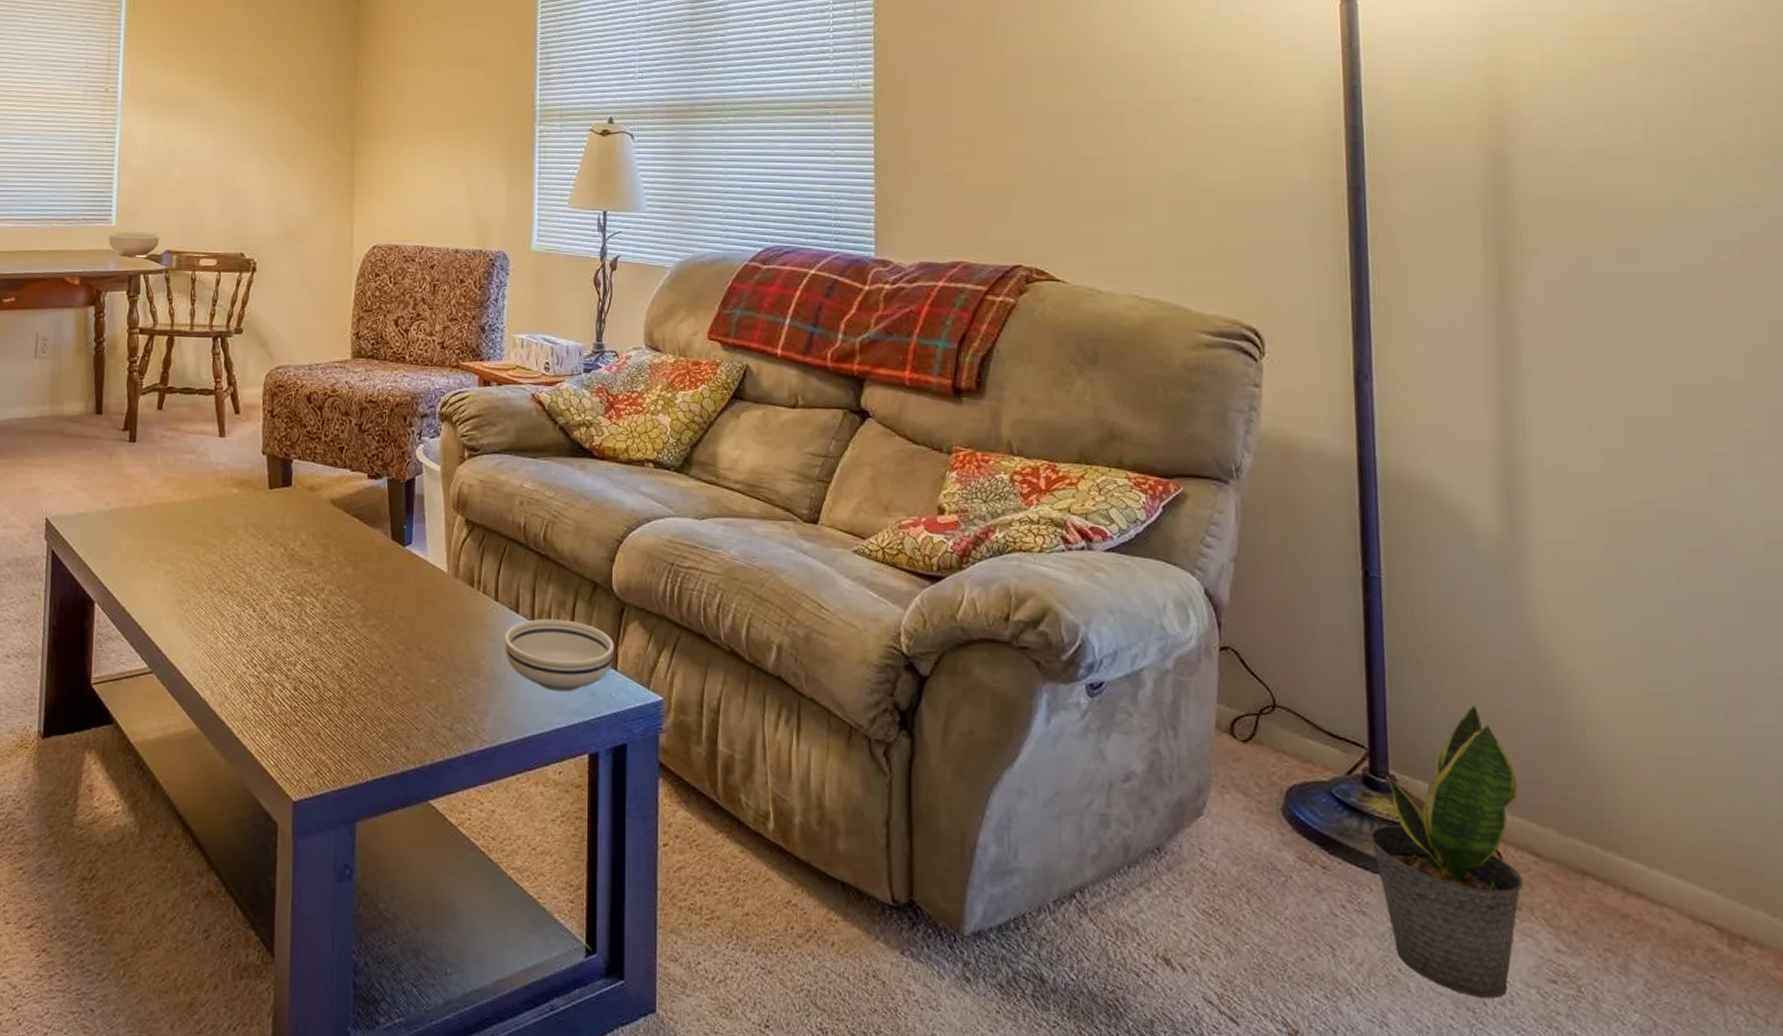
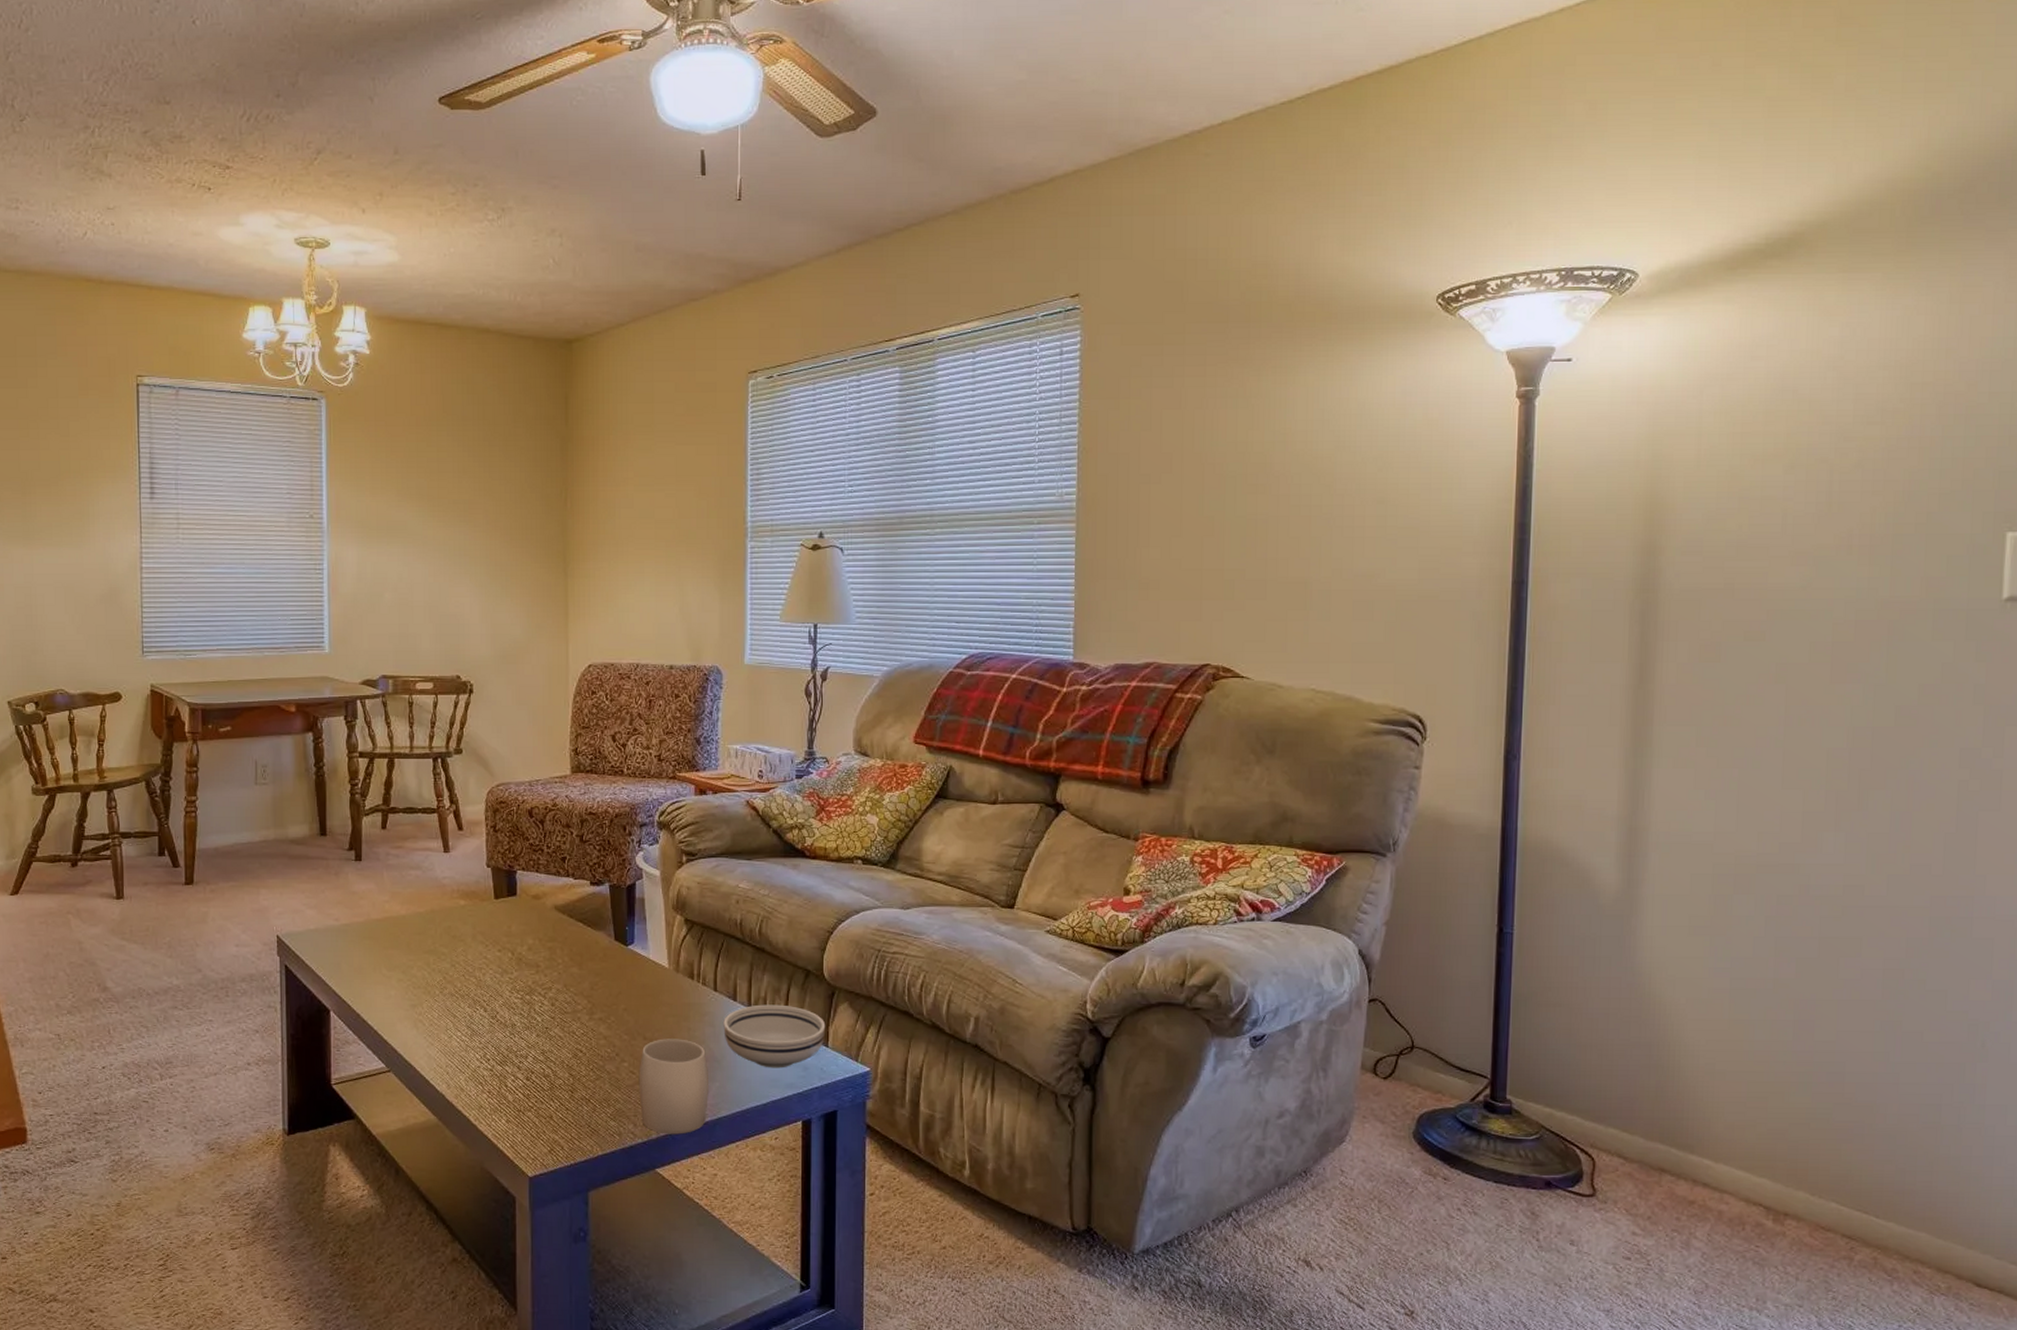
bowl: present [108,231,160,257] -> none [321,658,375,682]
mug: none [413,651,488,762] -> present [638,1039,708,1135]
potted plant: present [1368,703,1523,999] -> none [1485,1036,1613,1276]

